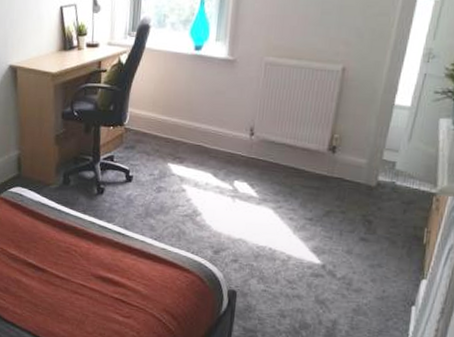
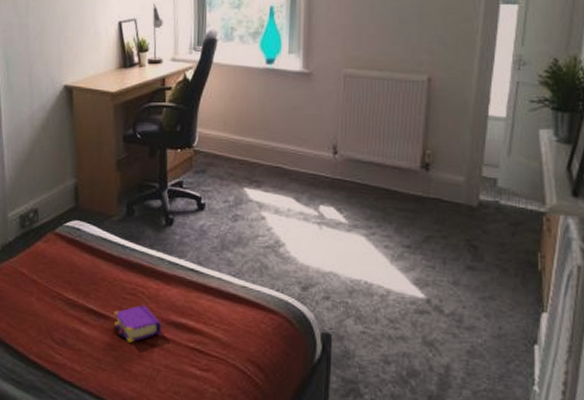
book: none [50,261,91,292] -> present [113,305,162,343]

